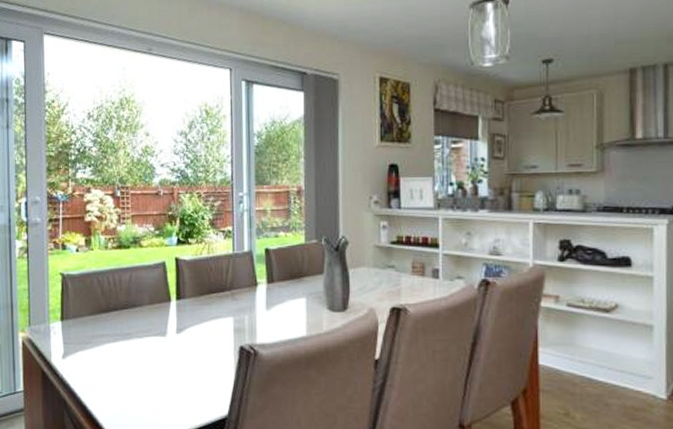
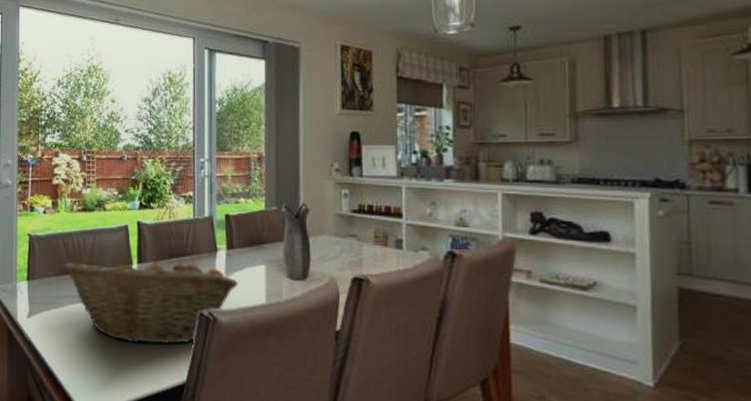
fruit basket: none [97,291,279,380] -> present [62,255,238,344]

